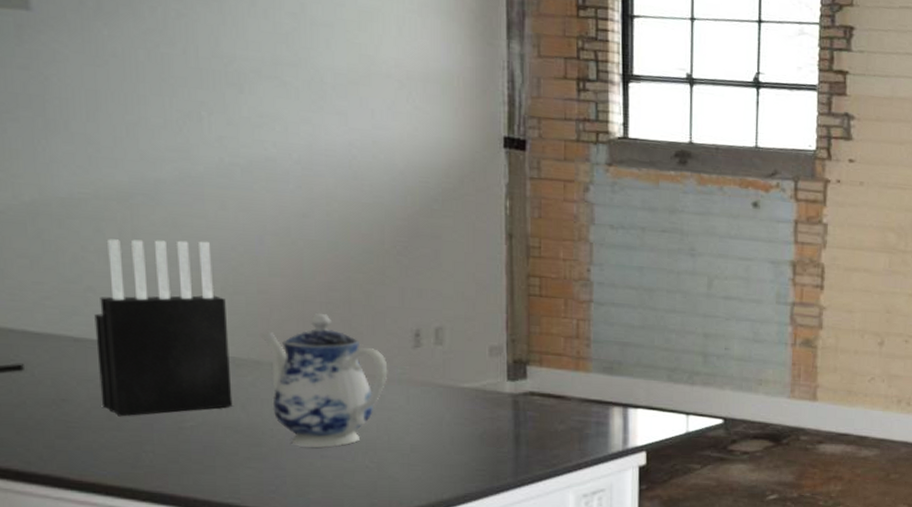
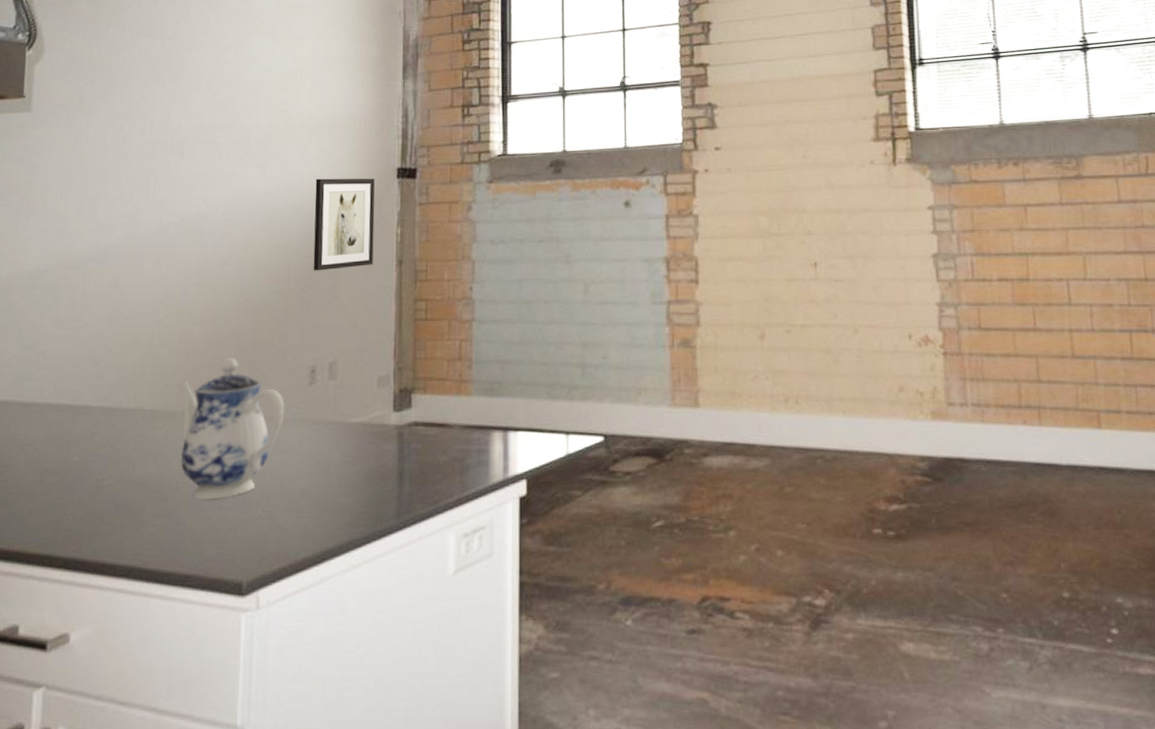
knife block: present [94,239,233,417] -> none [36,297,151,480]
wall art: none [408,136,480,236] -> present [313,178,375,271]

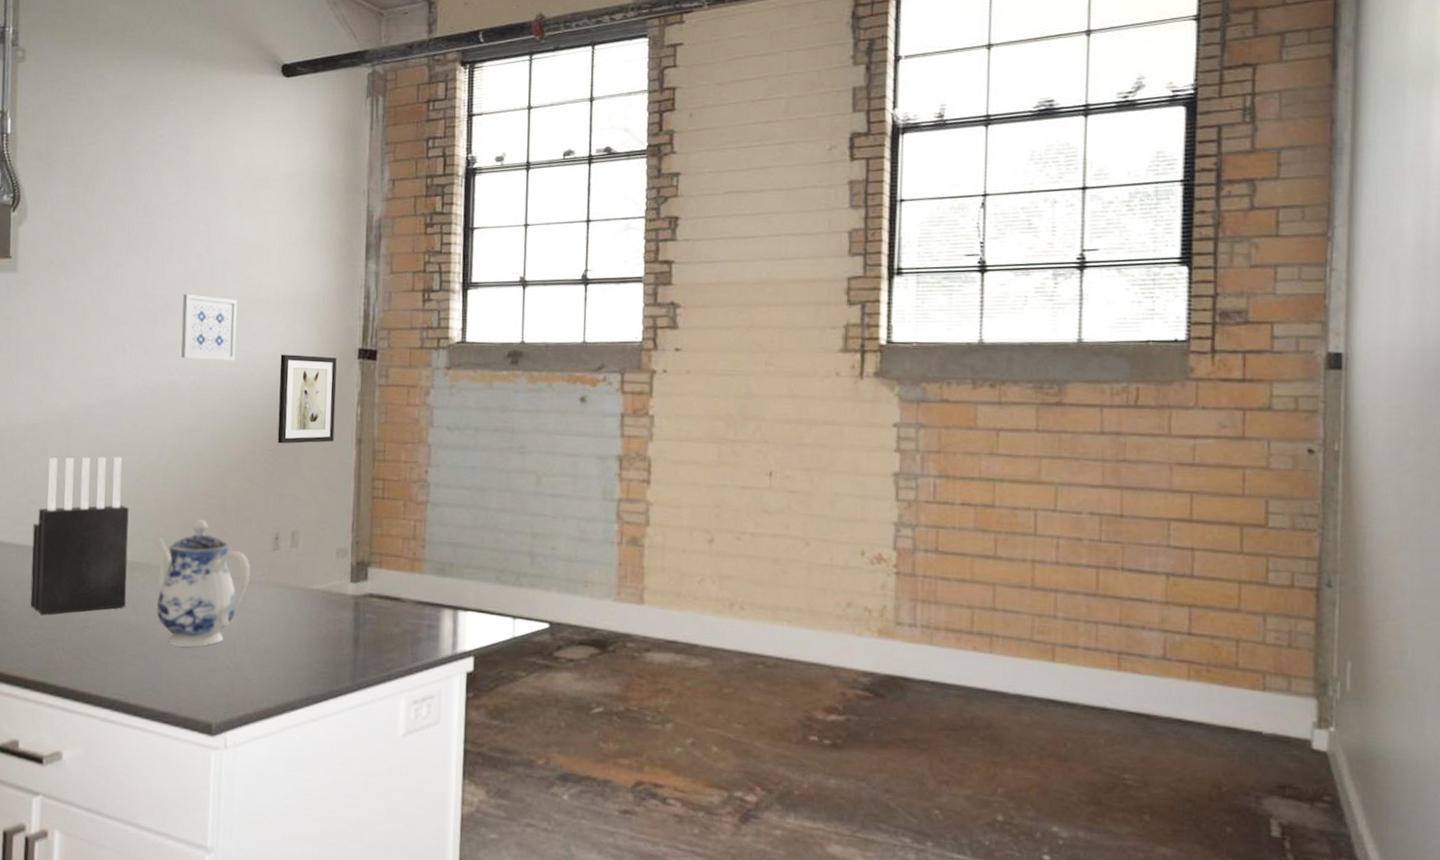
knife block: none [36,297,151,480] -> present [30,456,129,616]
wall art: none [209,123,270,190] -> present [181,293,238,361]

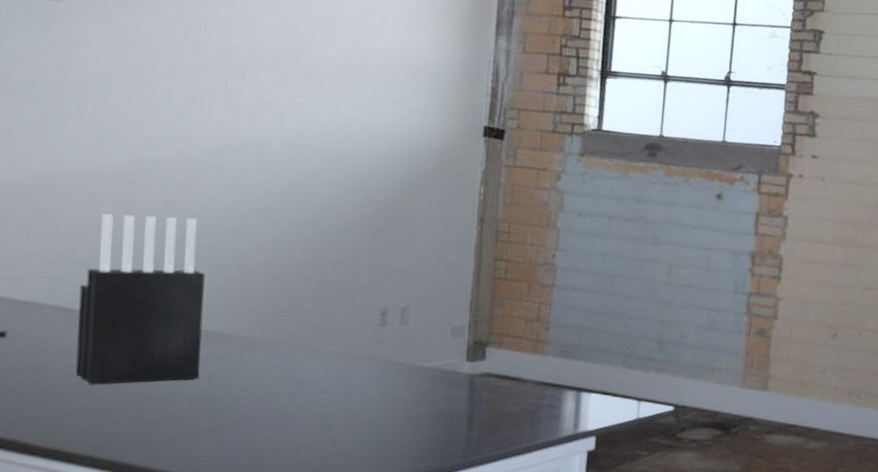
teapot: present [152,520,251,648] -> none [233,290,353,423]
wall art: present [181,293,238,361] -> none [274,48,345,127]
wall art: present [277,354,337,444] -> none [387,124,459,220]

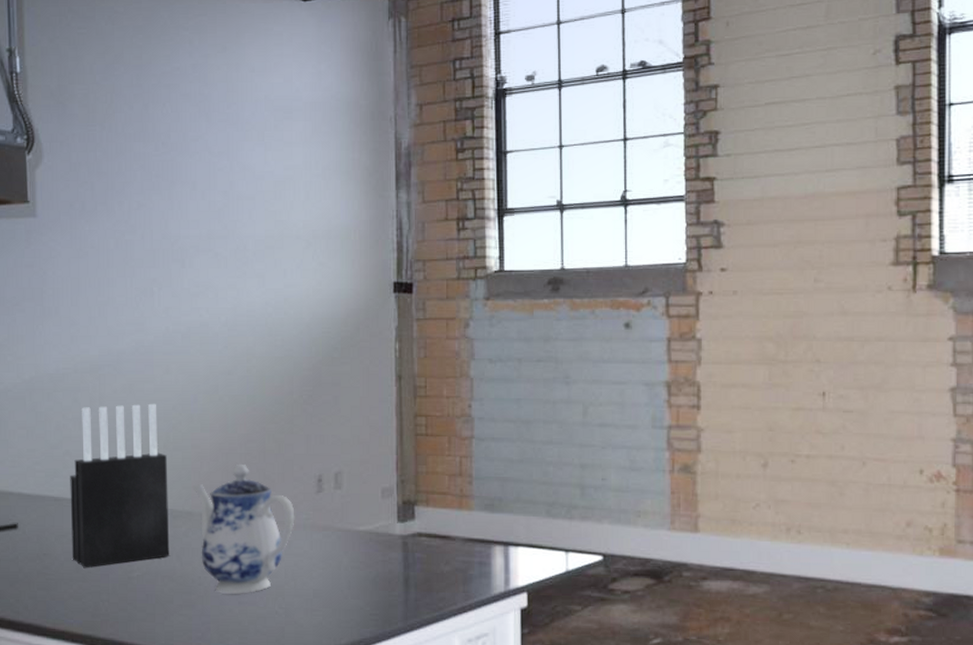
teapot: none [233,290,353,423] -> present [192,465,295,595]

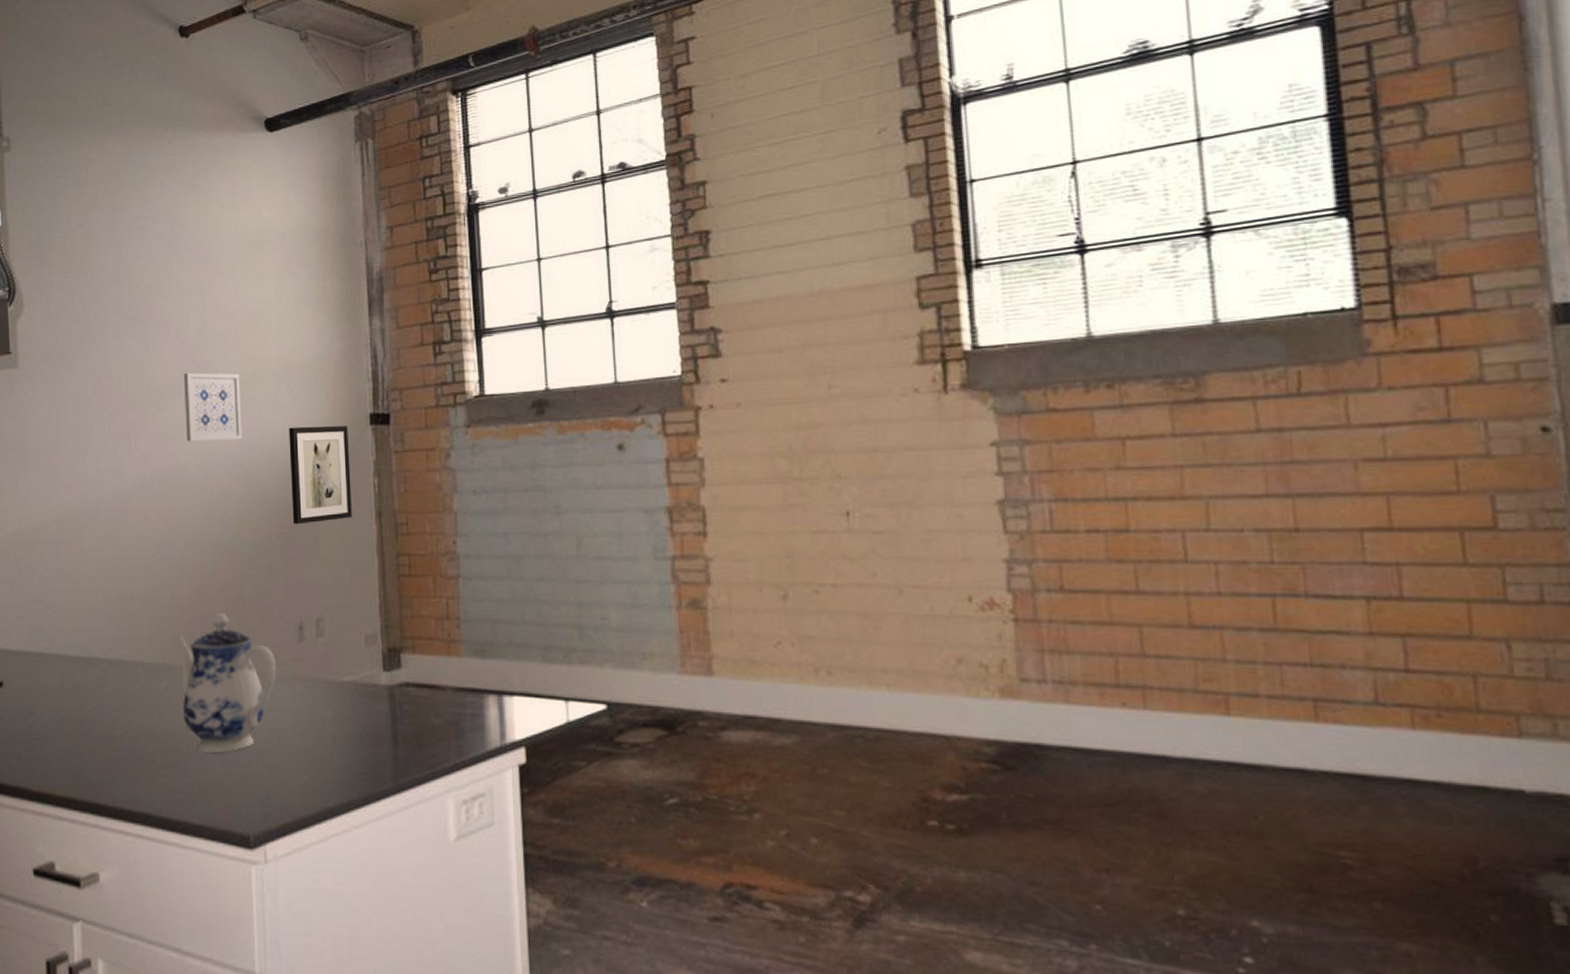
knife block: present [70,403,170,569] -> none [52,552,151,727]
wall art: none [210,232,267,300] -> present [184,372,243,442]
wall art: none [313,291,373,384] -> present [288,426,352,525]

